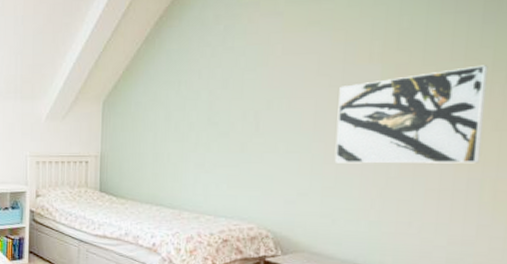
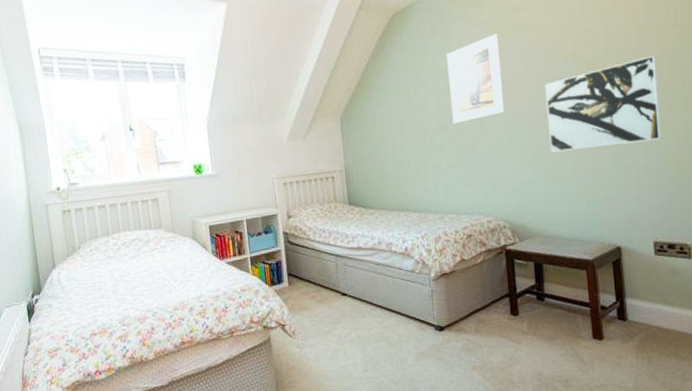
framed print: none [224,26,292,120] -> present [446,33,506,124]

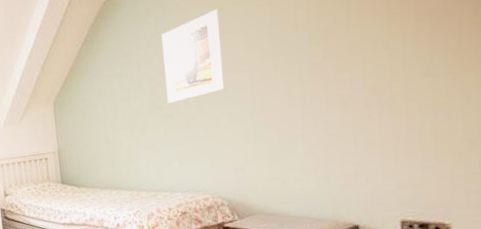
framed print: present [545,55,662,153] -> none [271,17,416,128]

